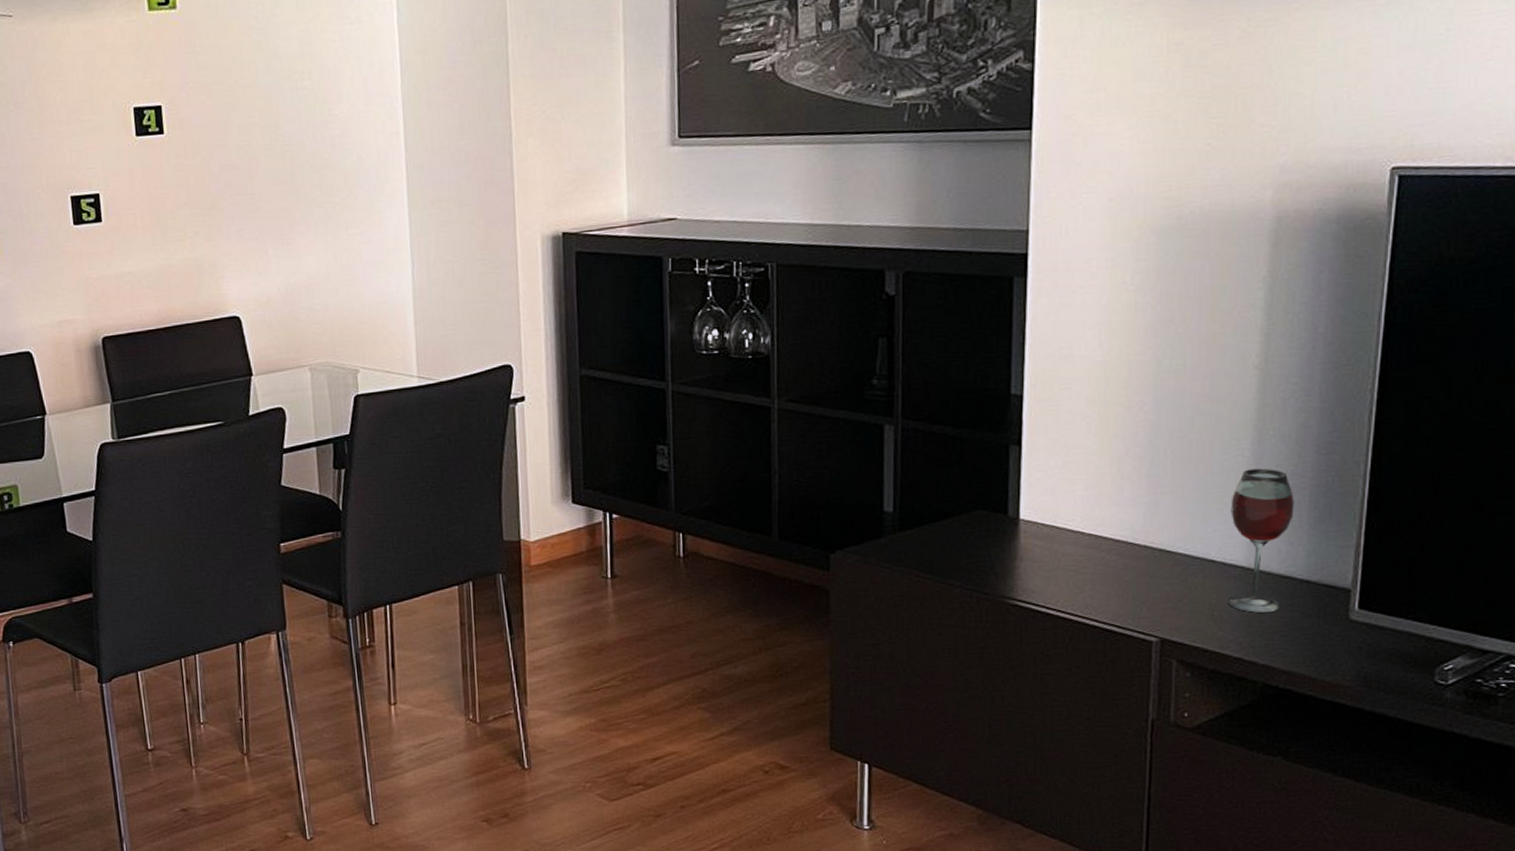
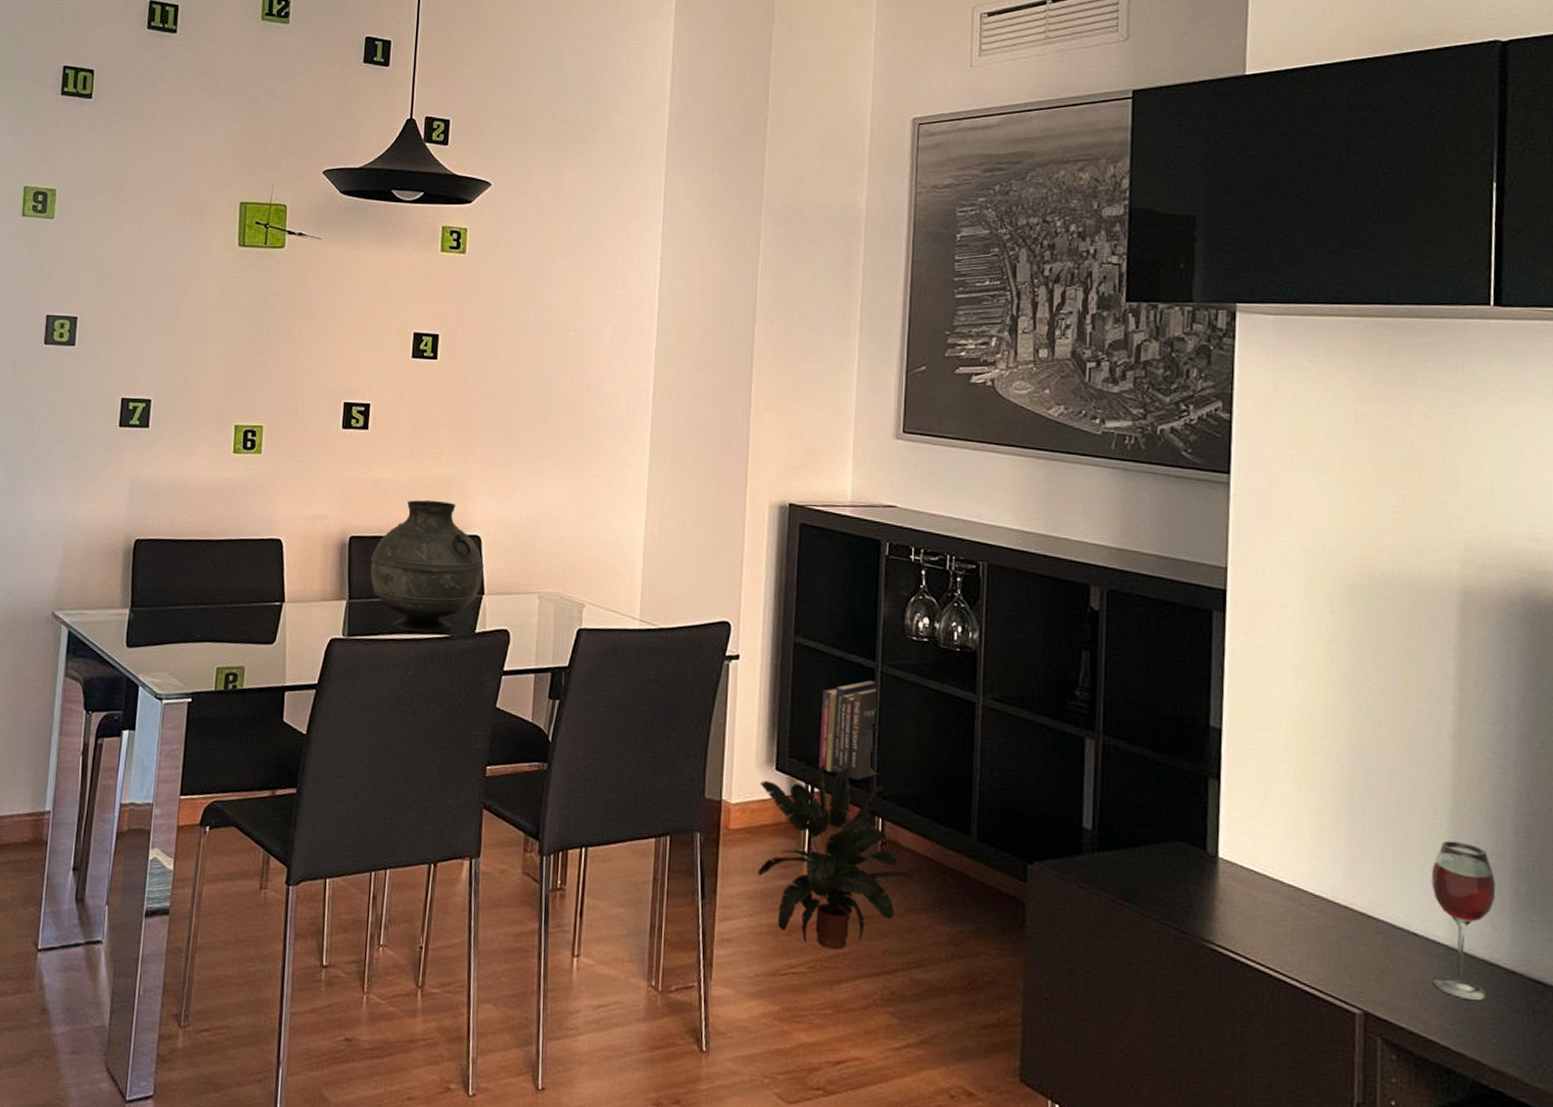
vase: none [128,286,249,425] -> present [370,499,484,634]
potted plant: none [557,490,718,660] -> present [757,764,914,949]
books: none [613,401,677,501] -> present [819,680,879,780]

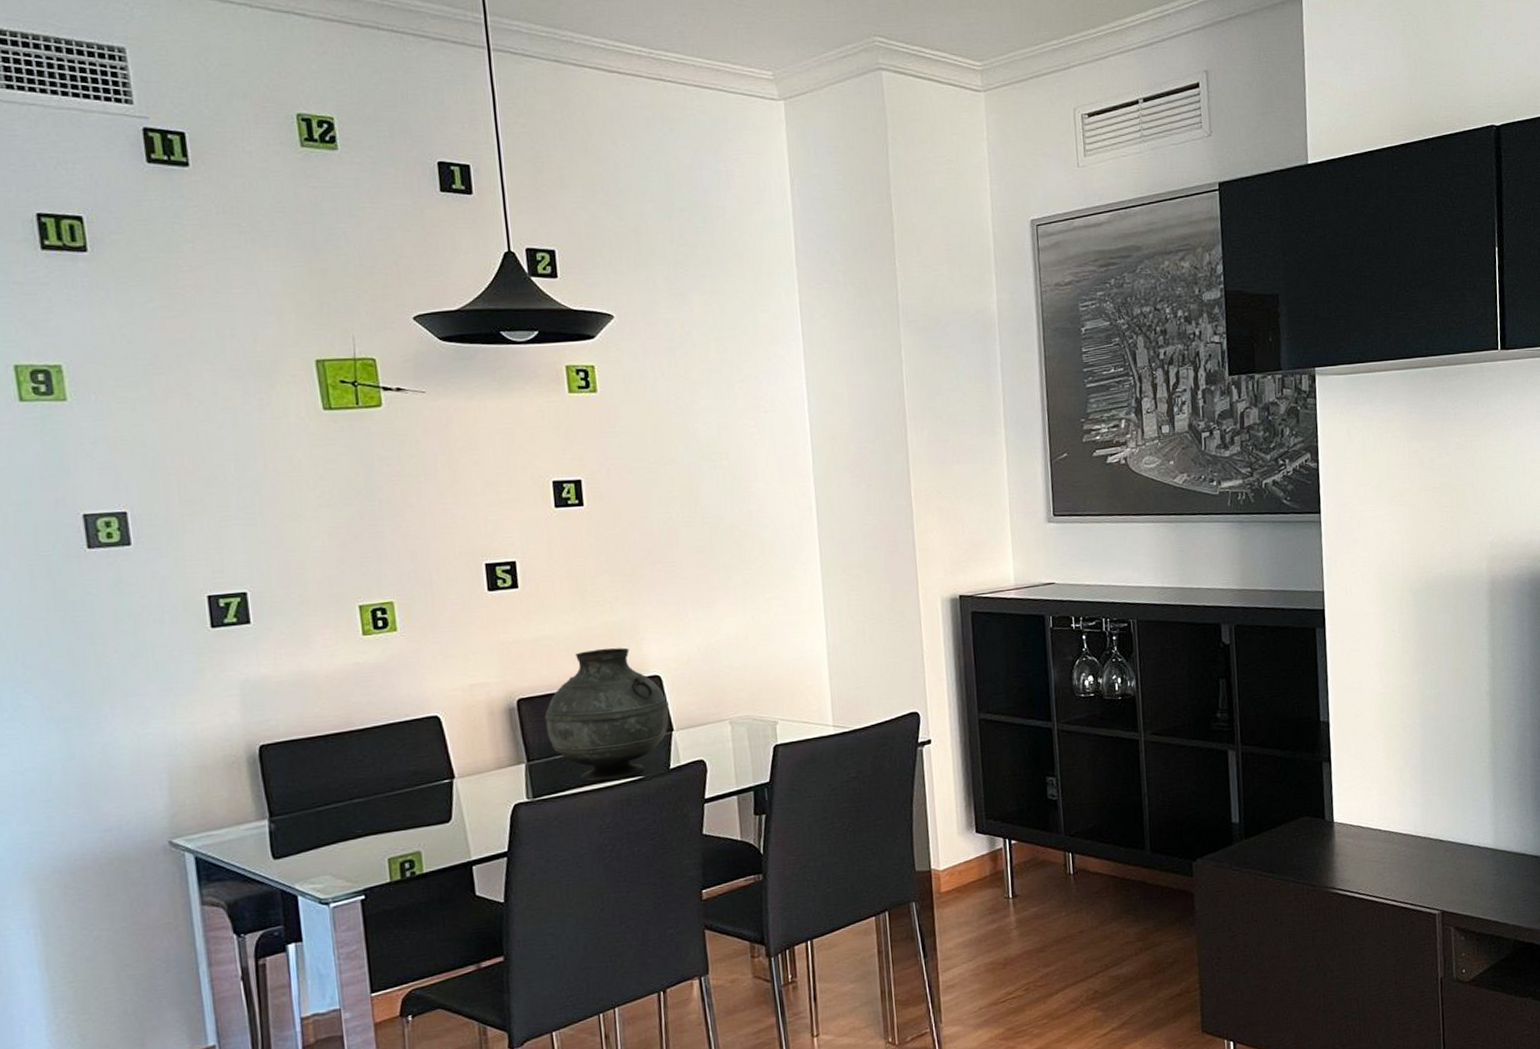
potted plant: present [757,764,914,949] -> none [963,818,1103,971]
books: present [819,680,879,780] -> none [1009,738,1065,826]
wineglass: present [1431,840,1496,1002] -> none [1479,770,1523,885]

